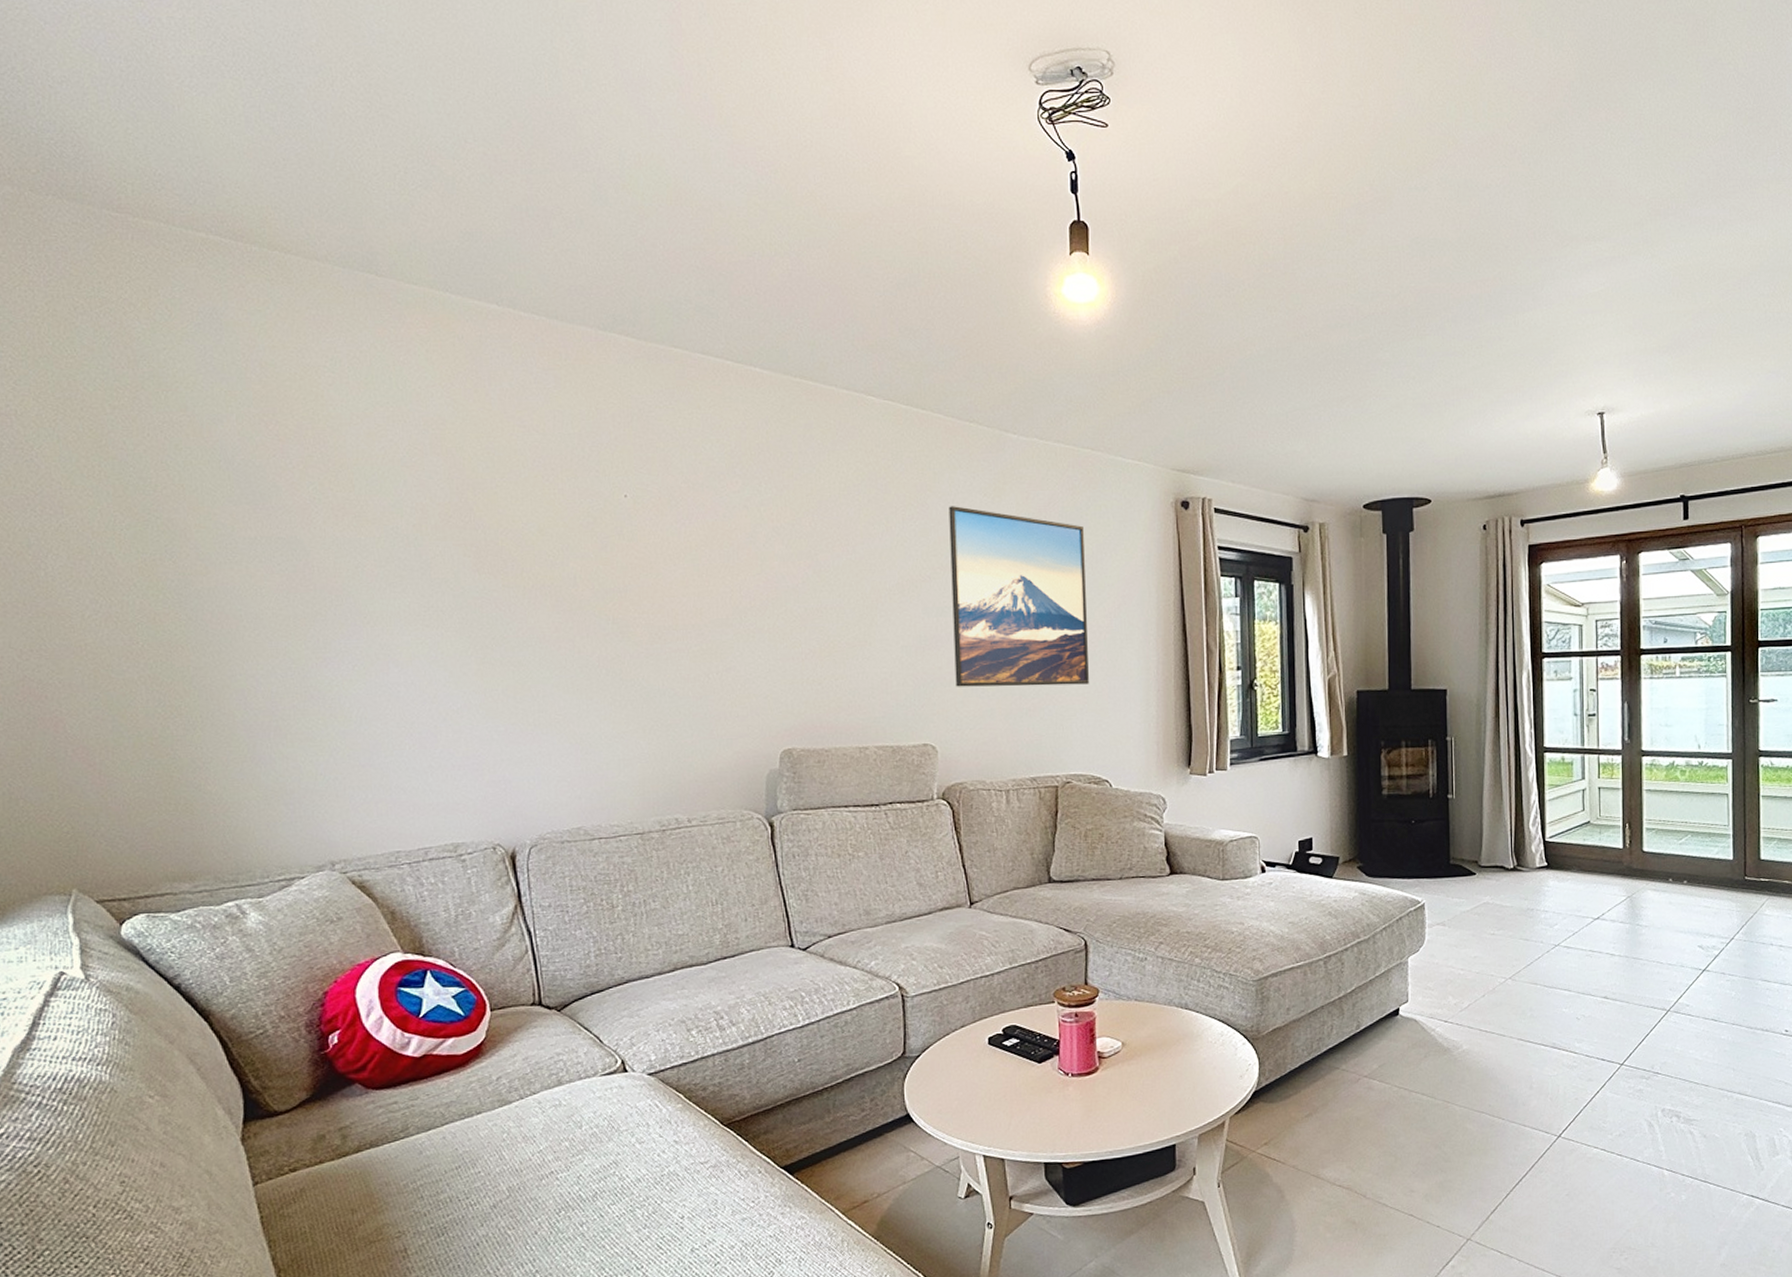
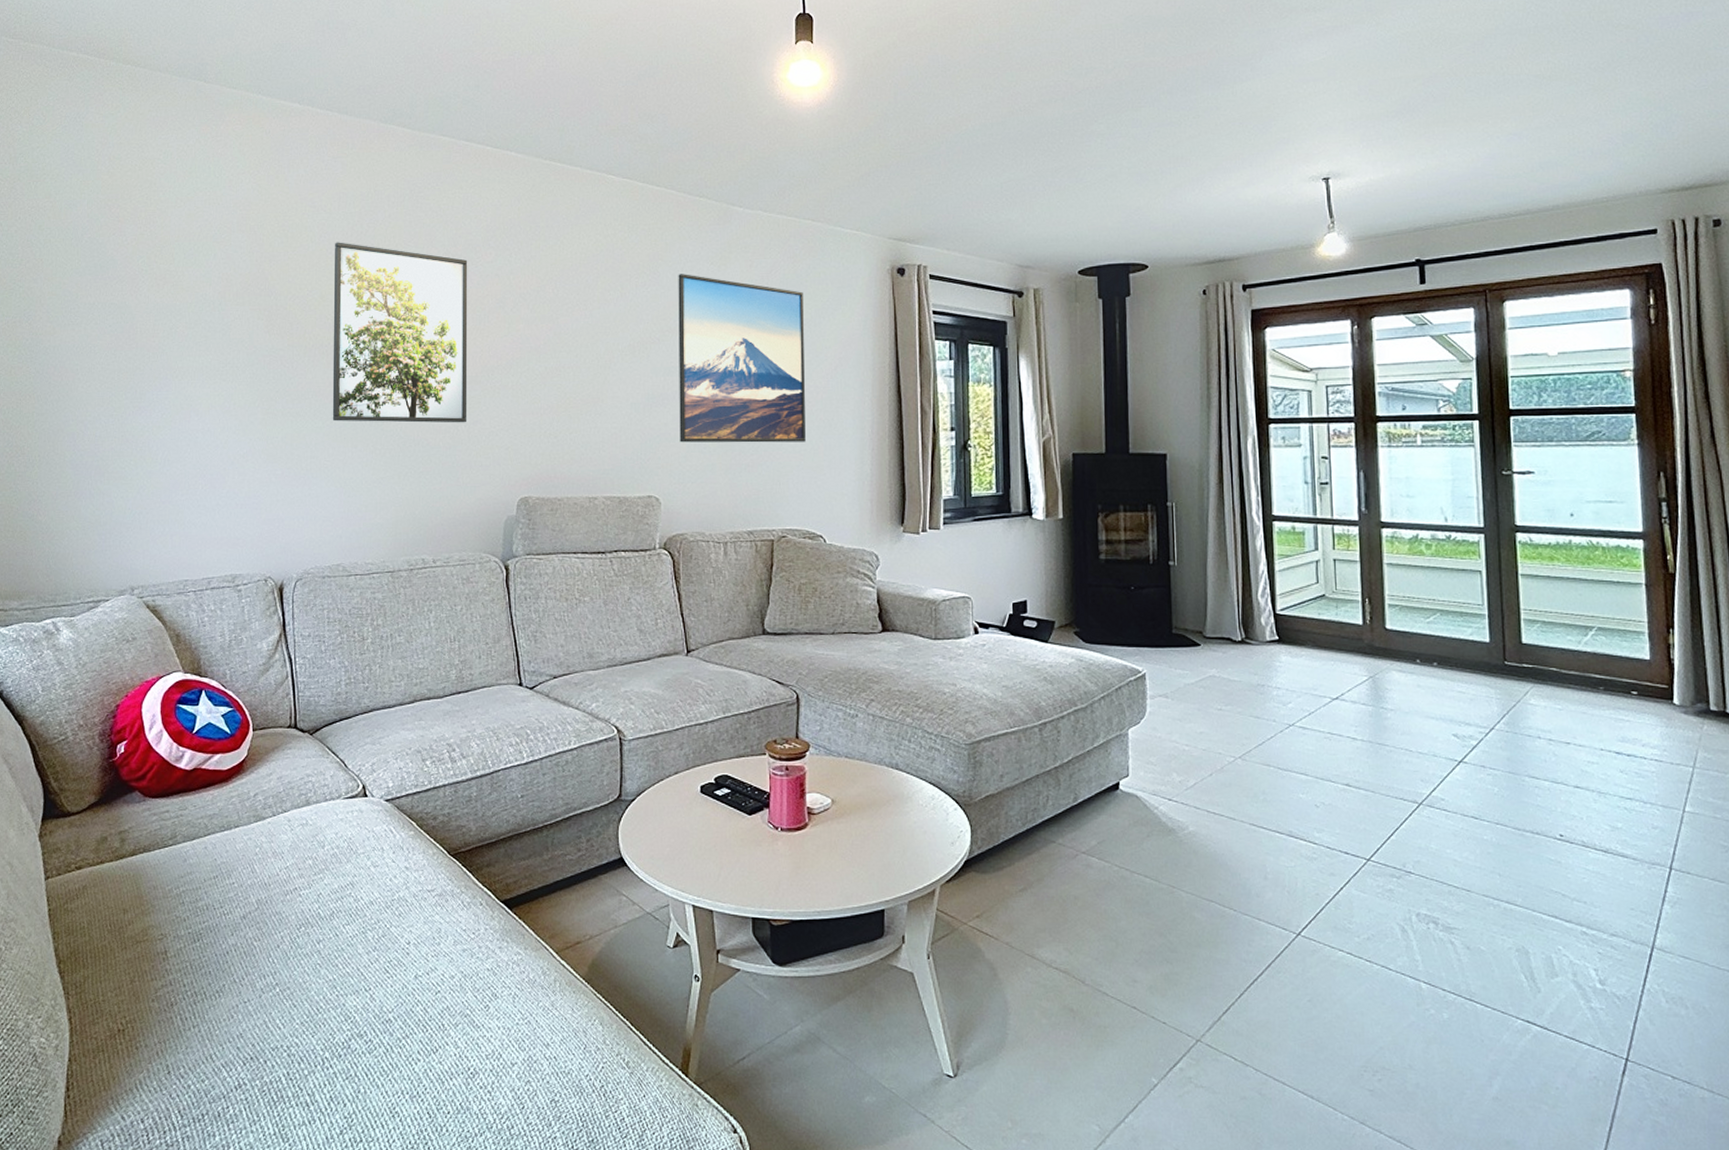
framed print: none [552,467,719,671] -> present [332,242,468,423]

